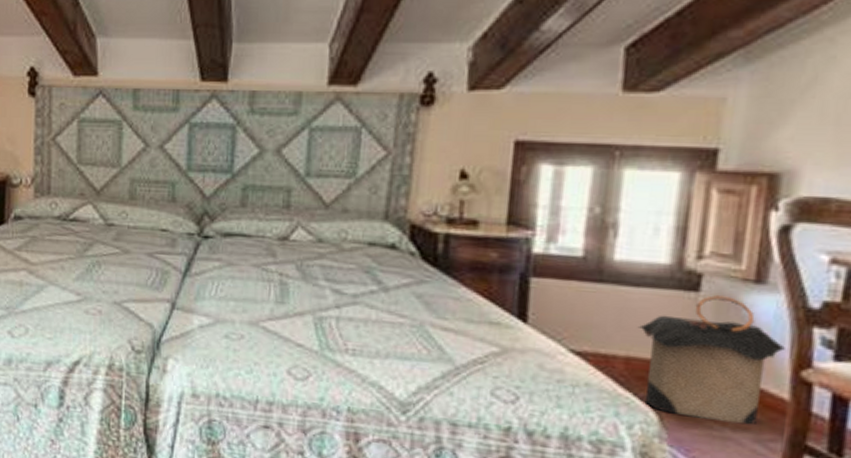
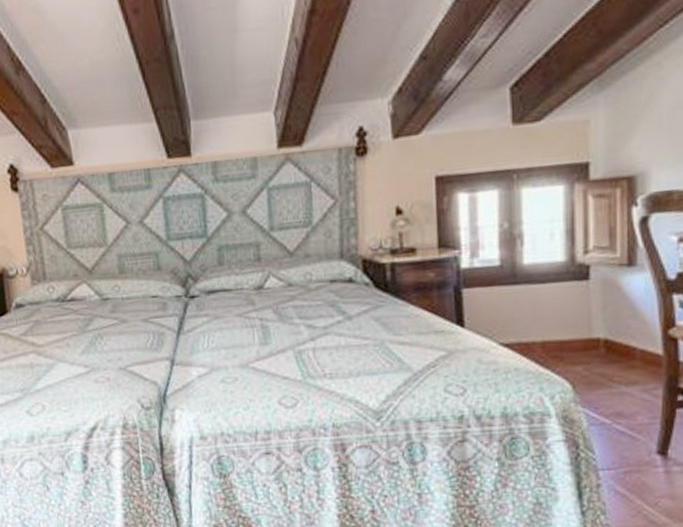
laundry hamper: present [637,294,785,425] -> none [548,279,655,382]

